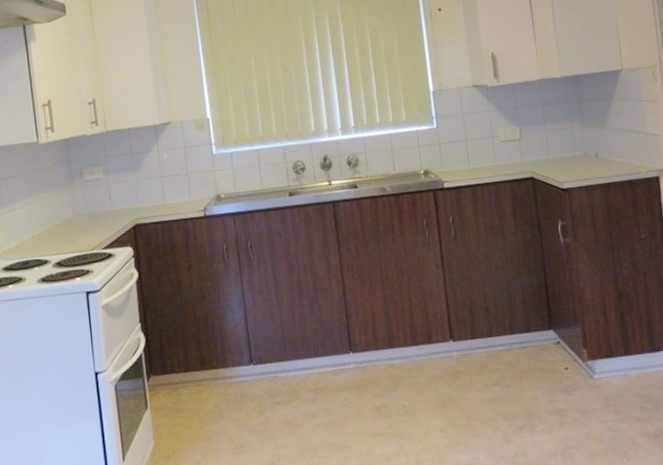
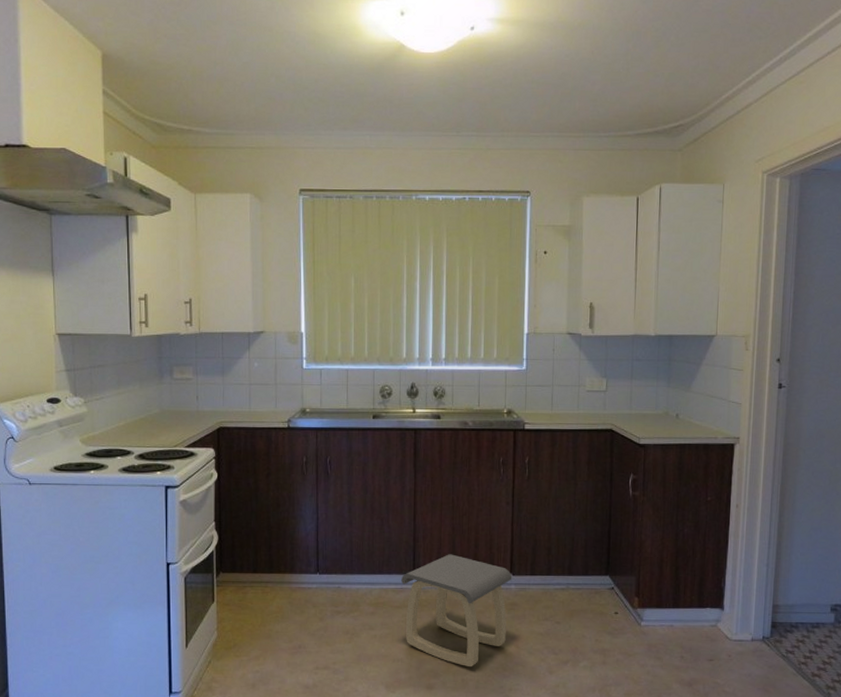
stool: none [338,327,456,446] -> present [401,554,512,668]

